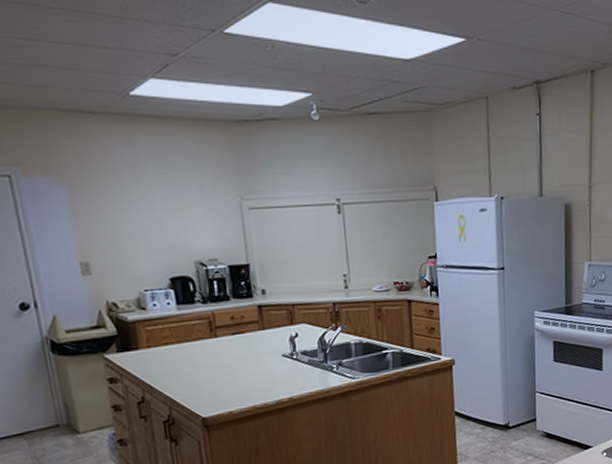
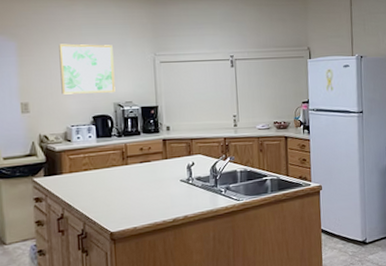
wall art: none [120,186,196,252] -> present [59,43,115,95]

